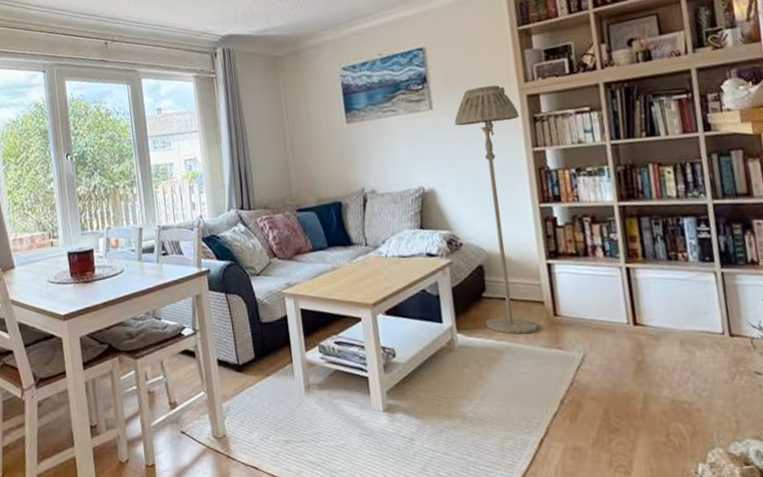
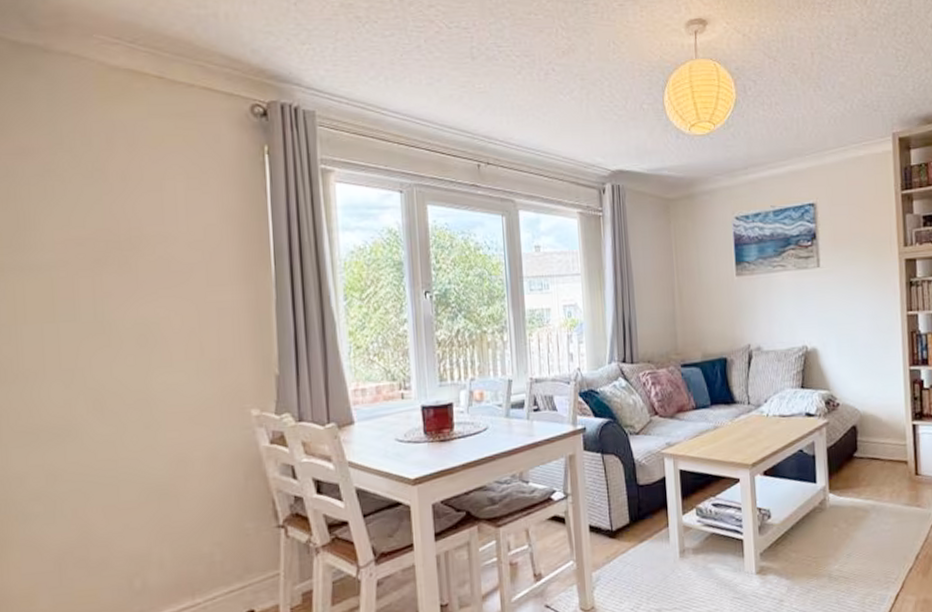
floor lamp: present [454,85,539,335] -> none [839,247,902,493]

